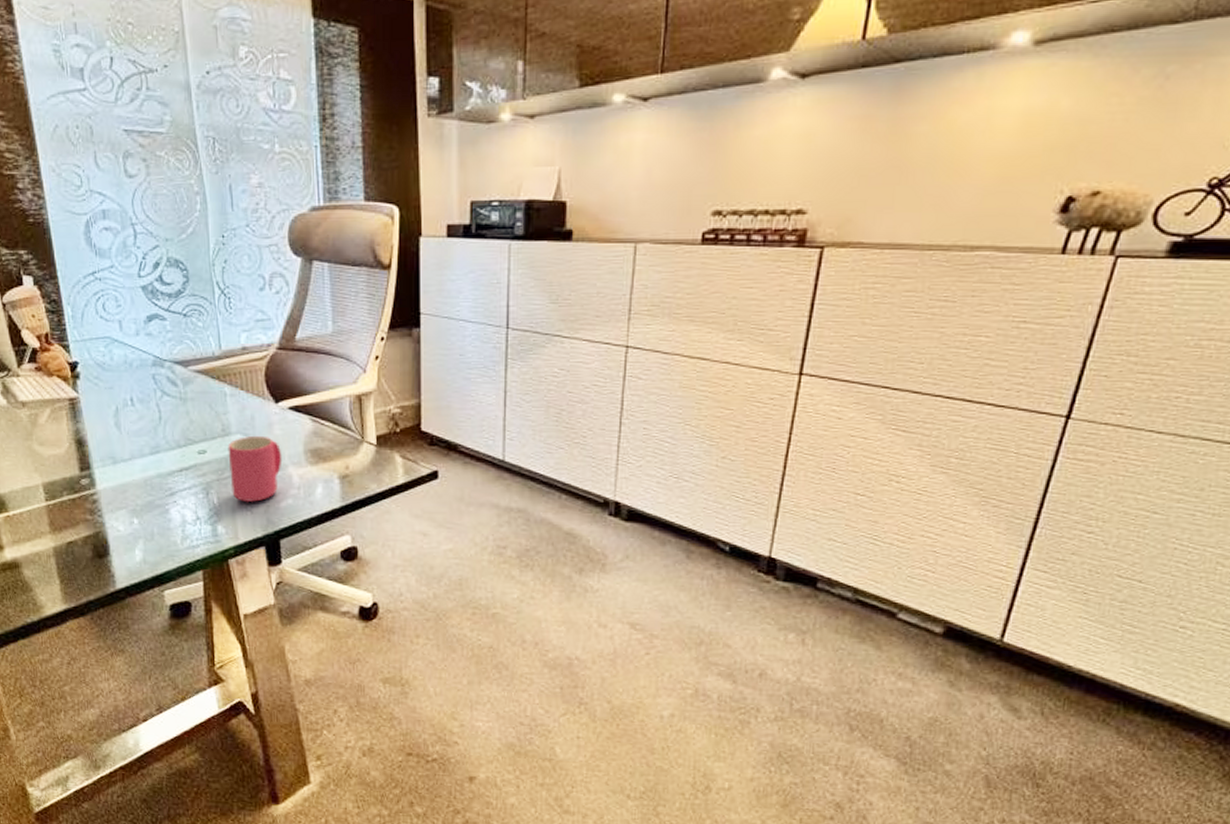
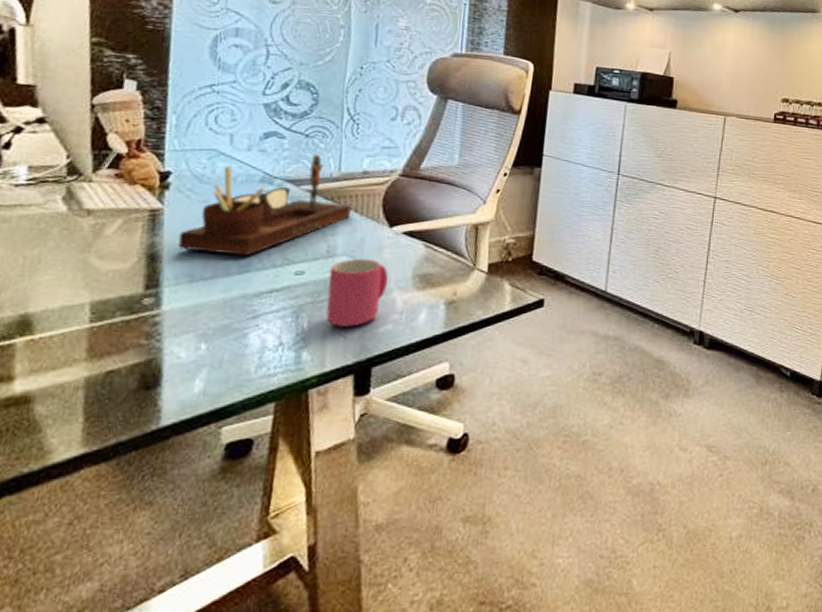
desk organizer: none [96,333,237,438] -> present [178,154,351,256]

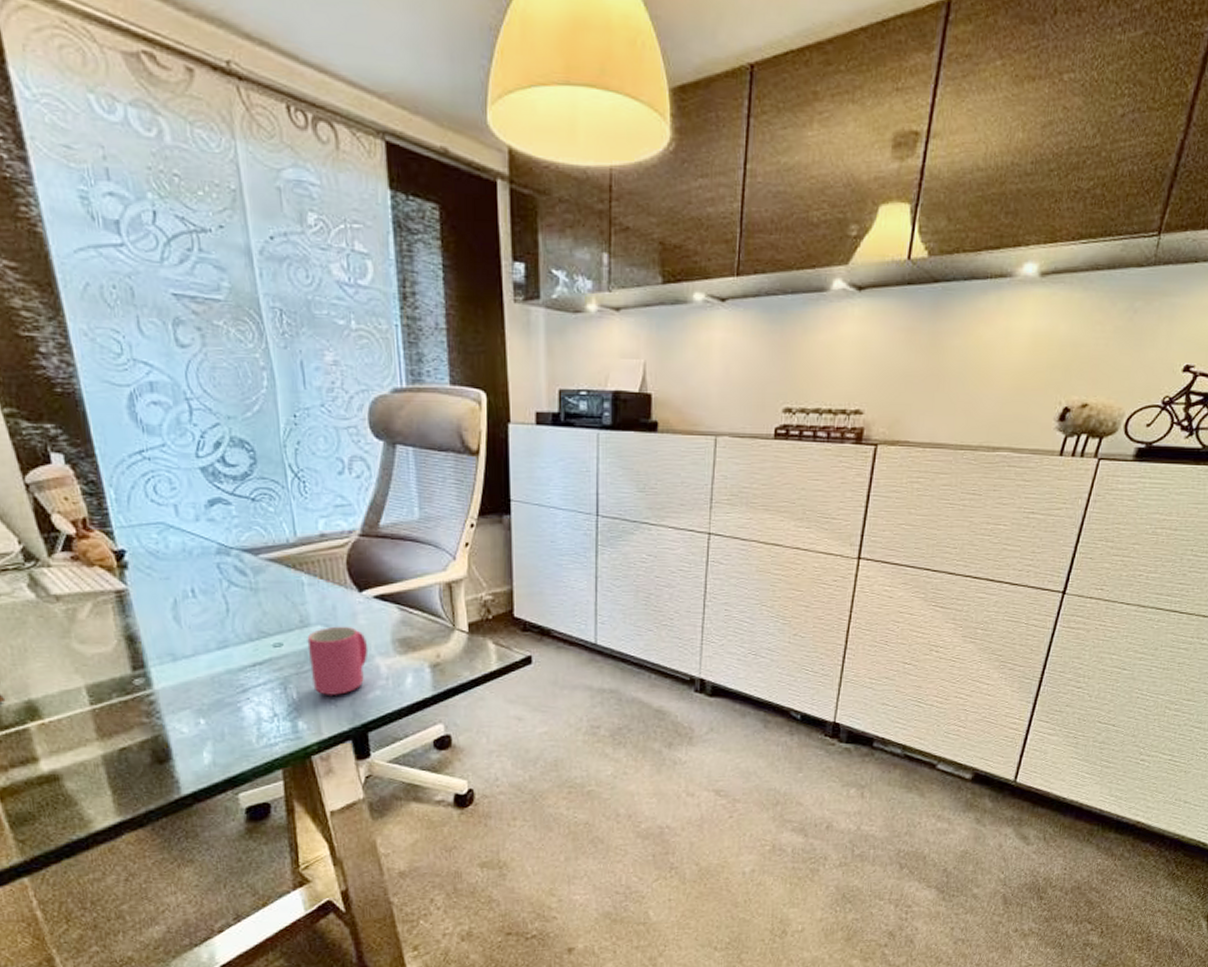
desk organizer: present [178,154,351,256] -> none [150,519,316,632]

